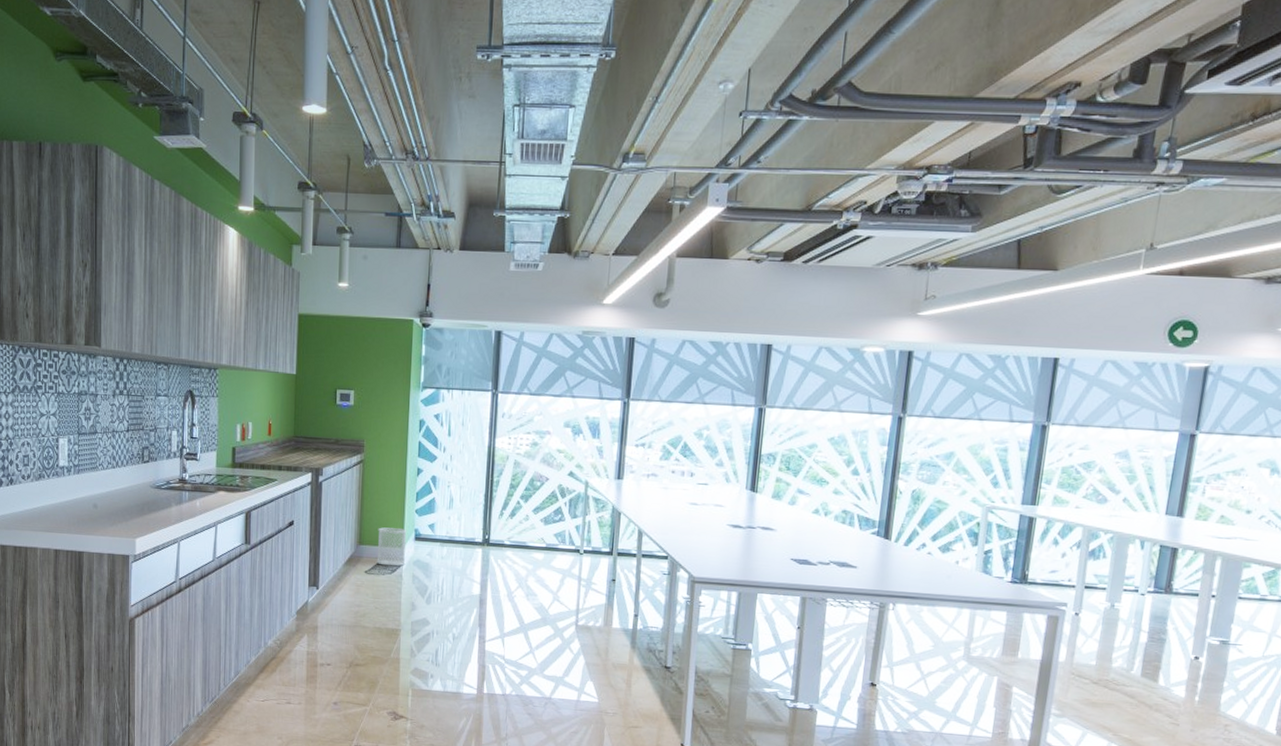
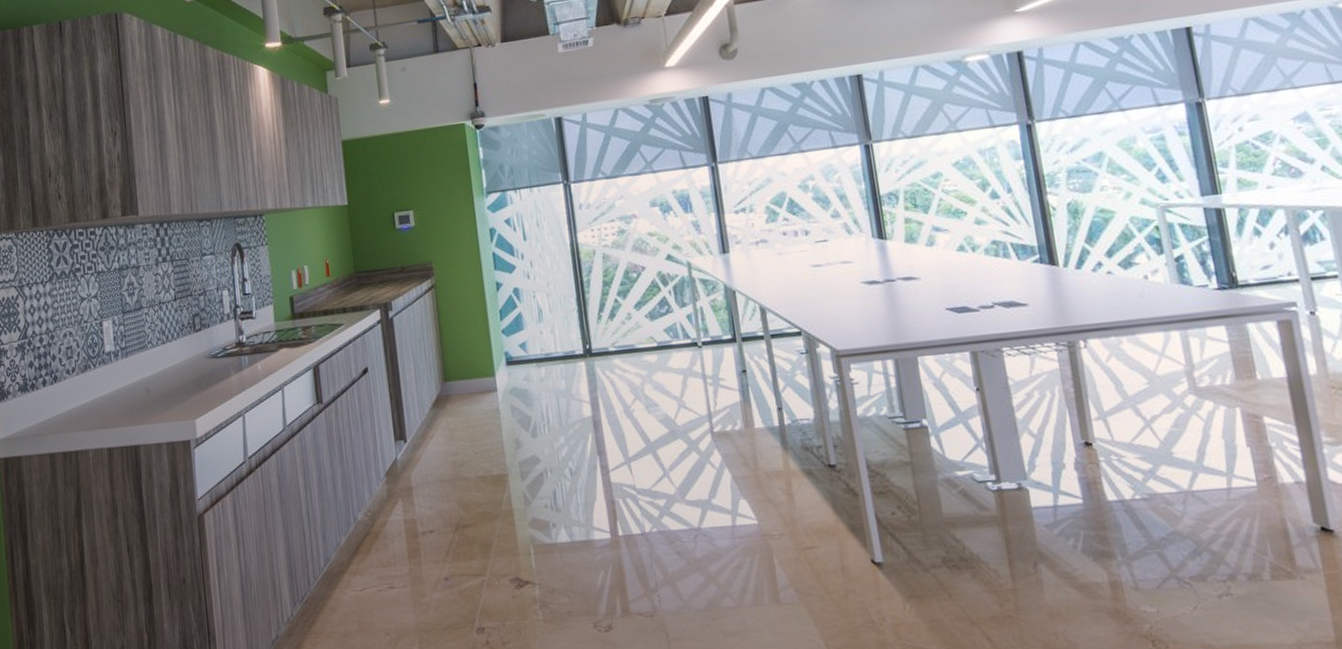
wastebasket: present [376,527,407,567] -> none [463,354,501,402]

